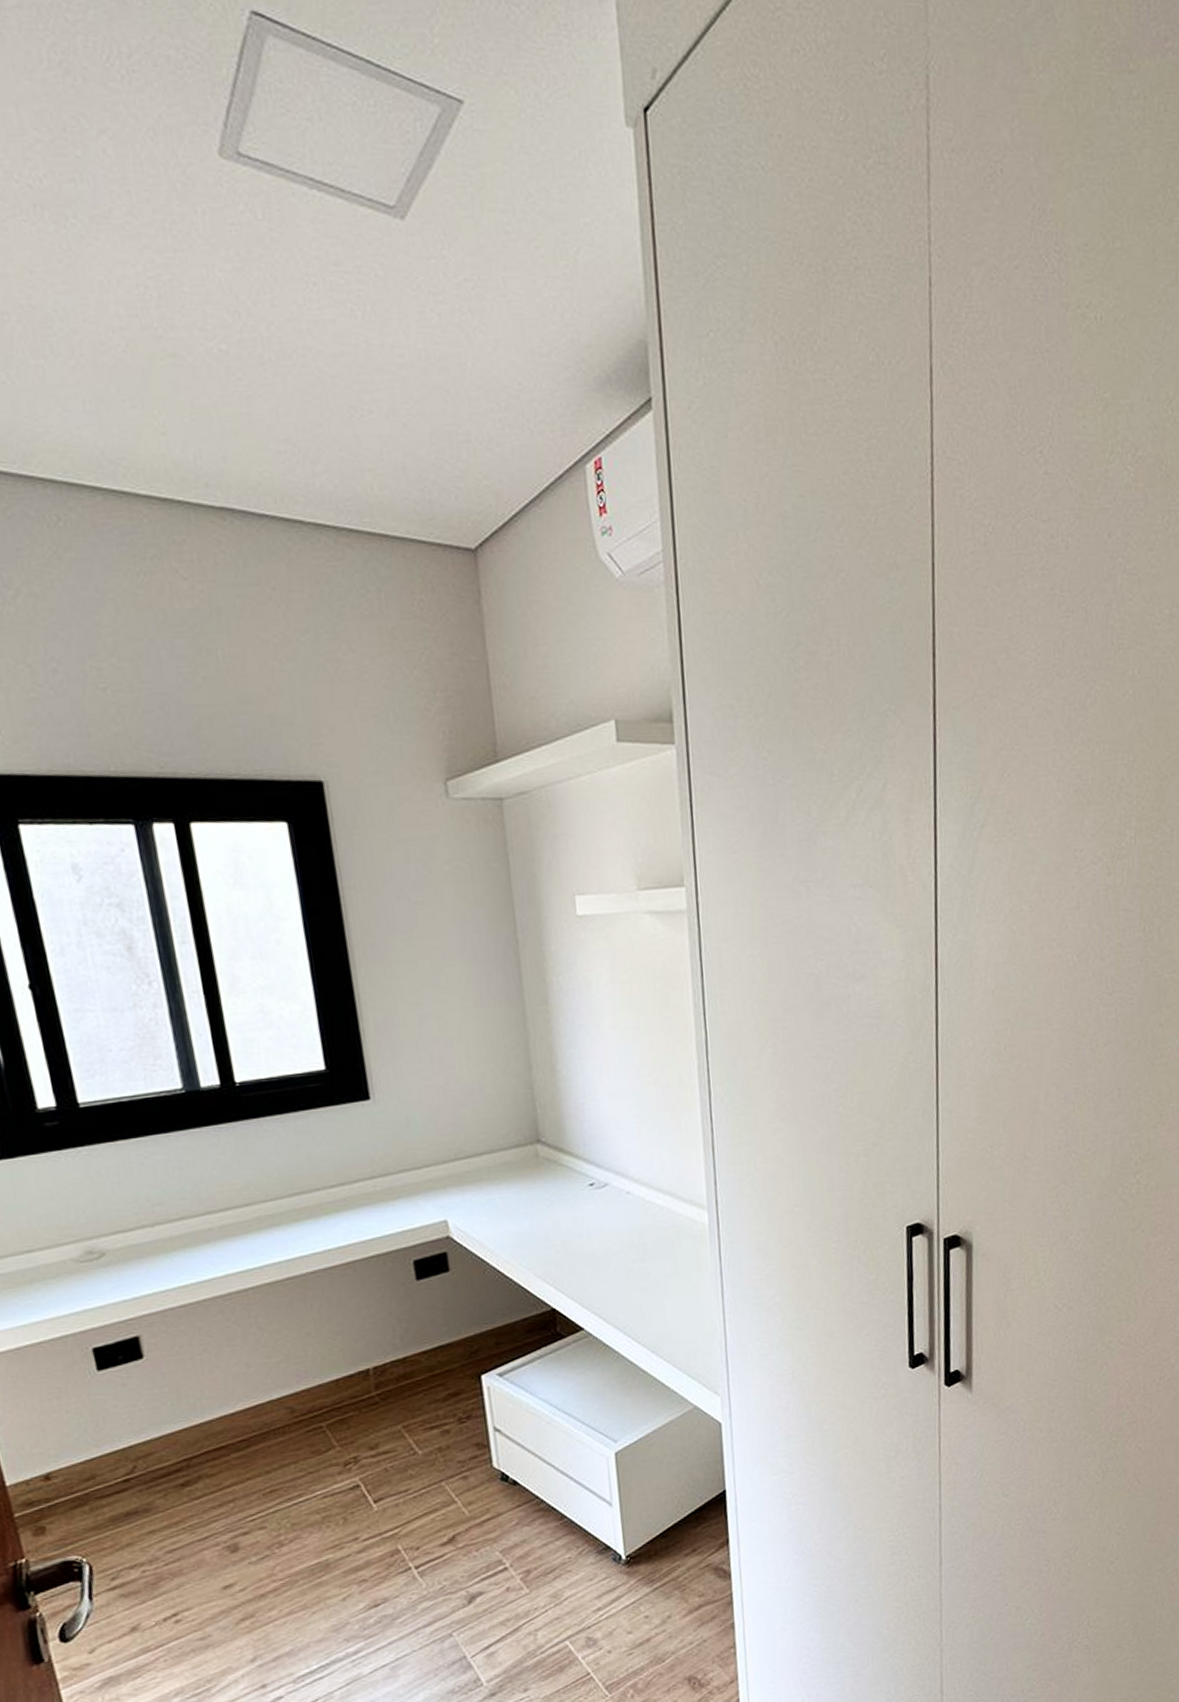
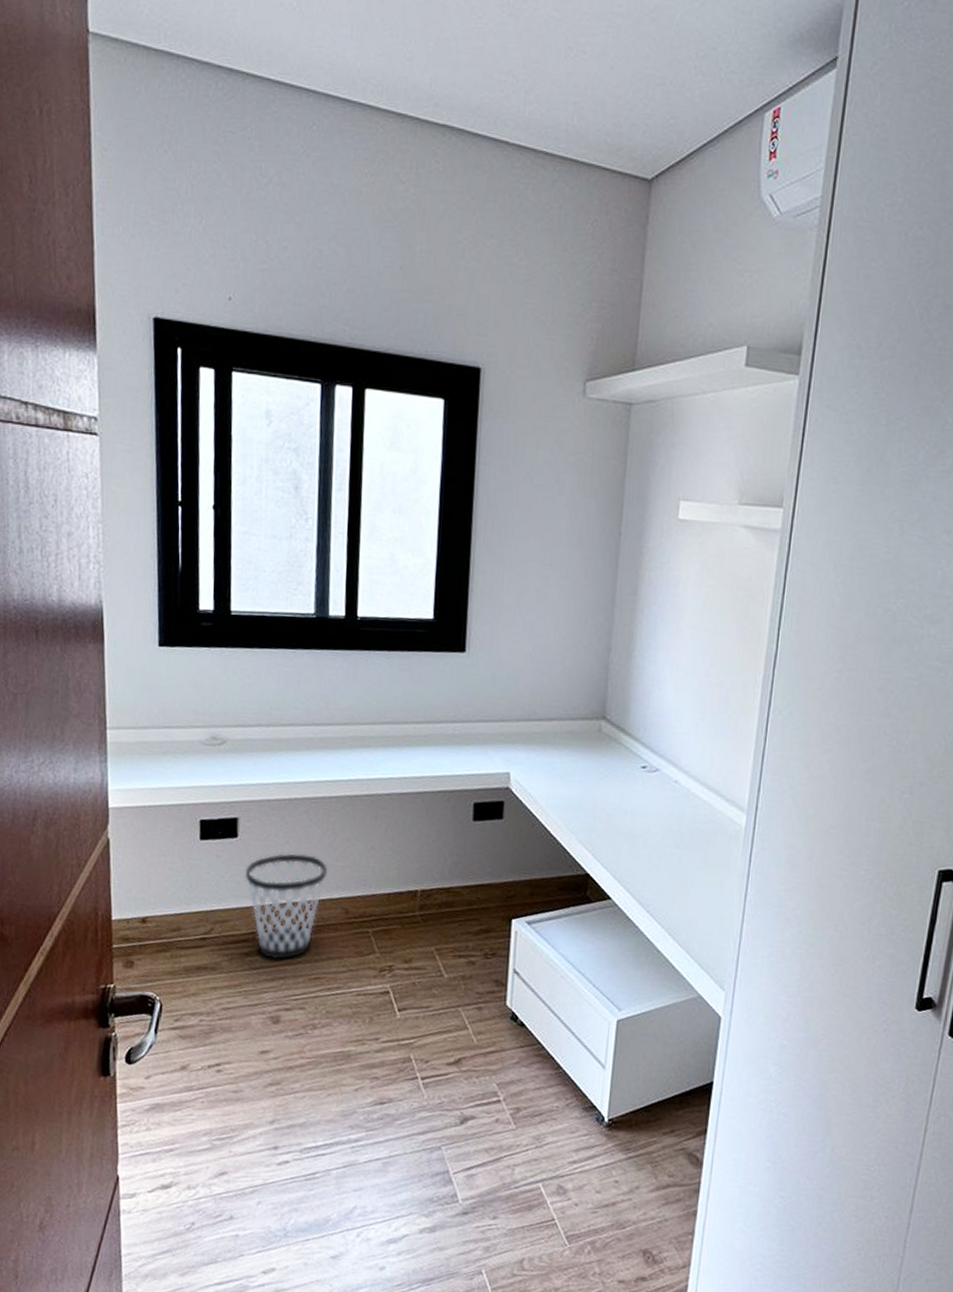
wastebasket: none [161,1358,261,1484] -> present [244,853,329,960]

